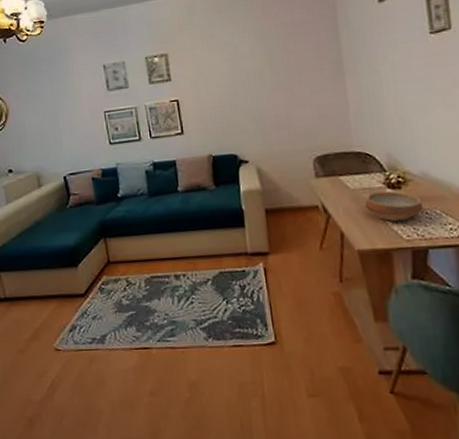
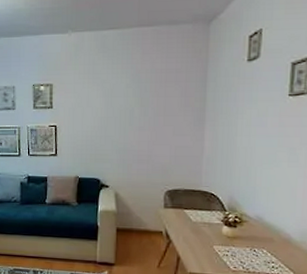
bowl: present [365,191,423,222] -> none [202,227,252,255]

